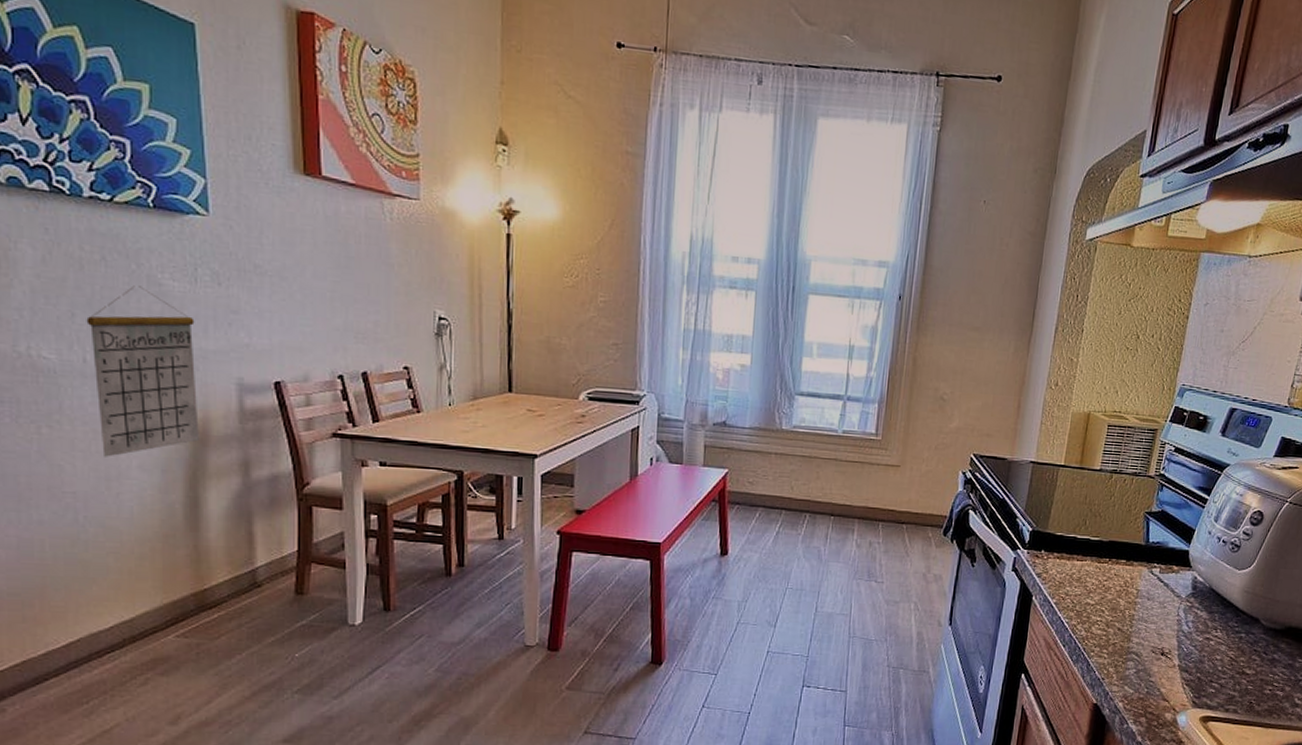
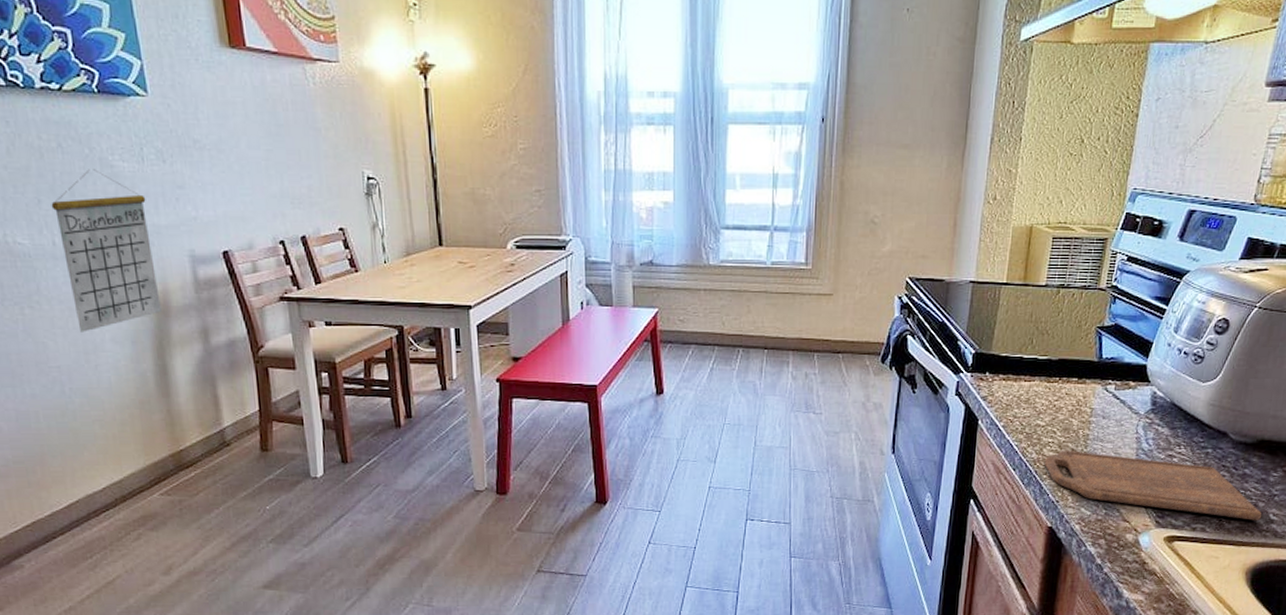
cutting board: none [1092,628,1289,704] -> present [1044,449,1262,520]

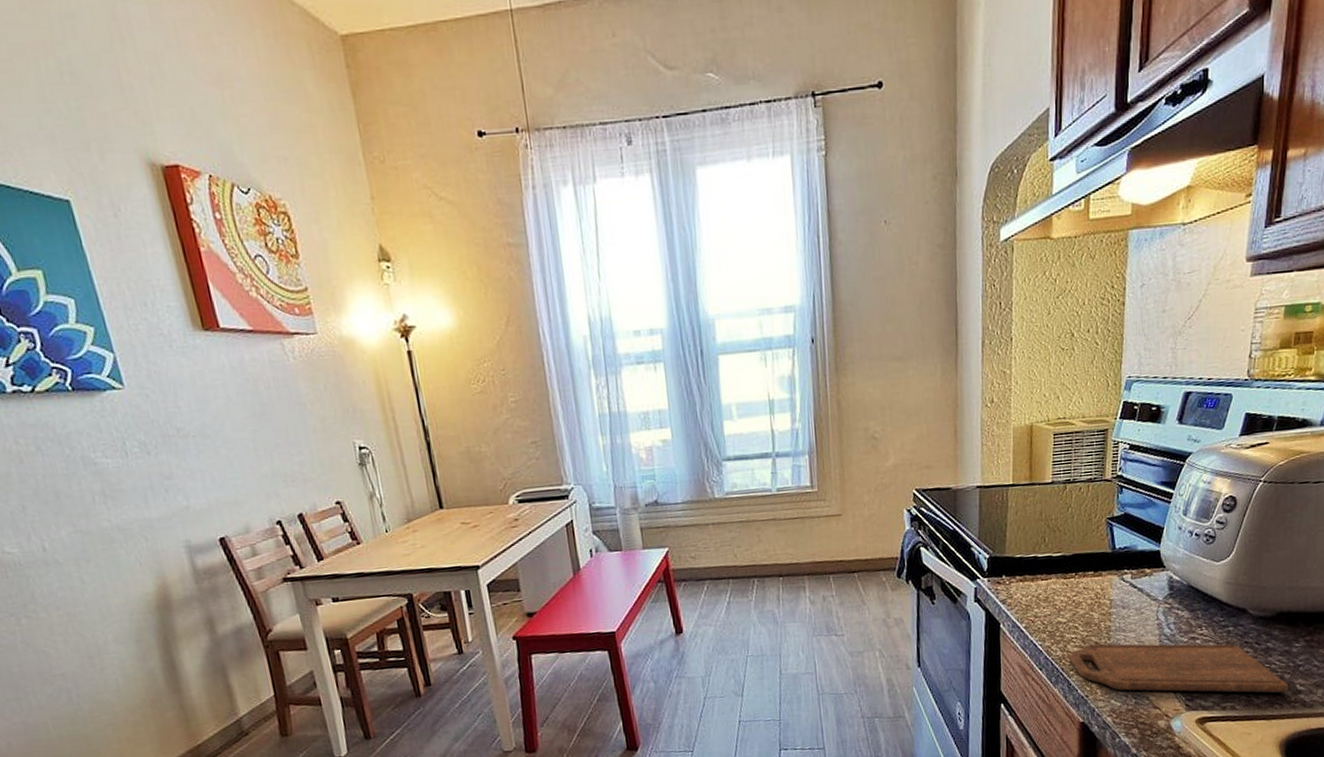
calendar: present [51,169,162,332] -> none [36,469,163,637]

